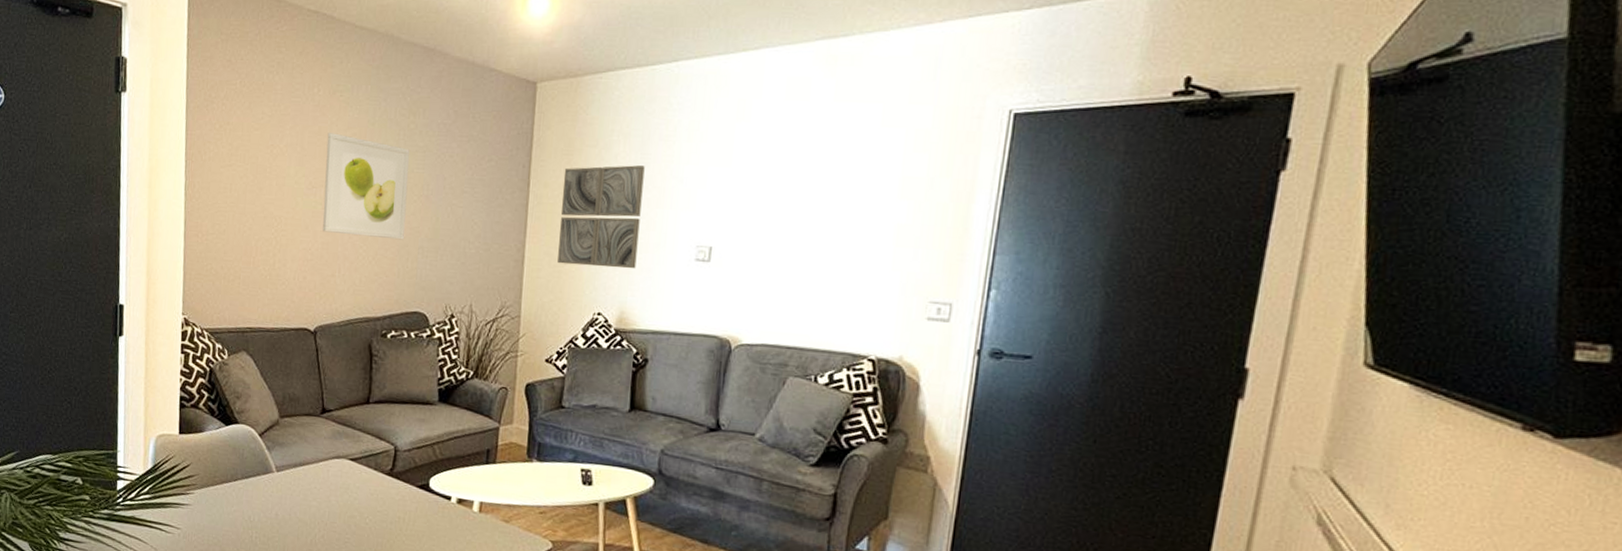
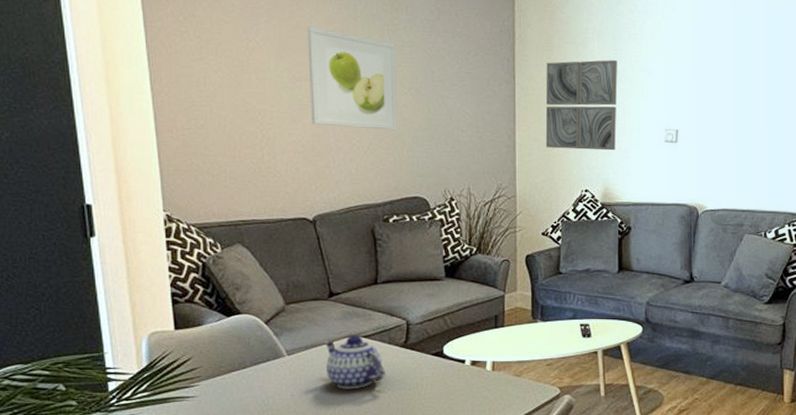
teapot: none [311,456,369,516] -> present [325,334,386,389]

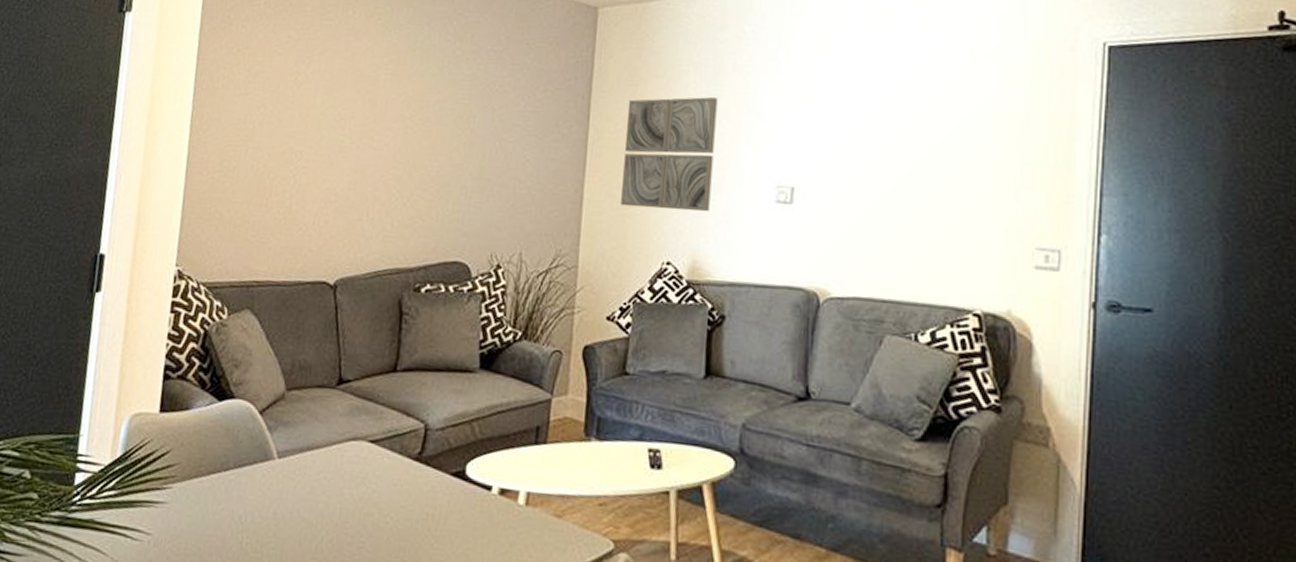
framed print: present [307,27,398,131] -> none [350,59,455,179]
teapot: present [325,334,386,389] -> none [319,437,391,513]

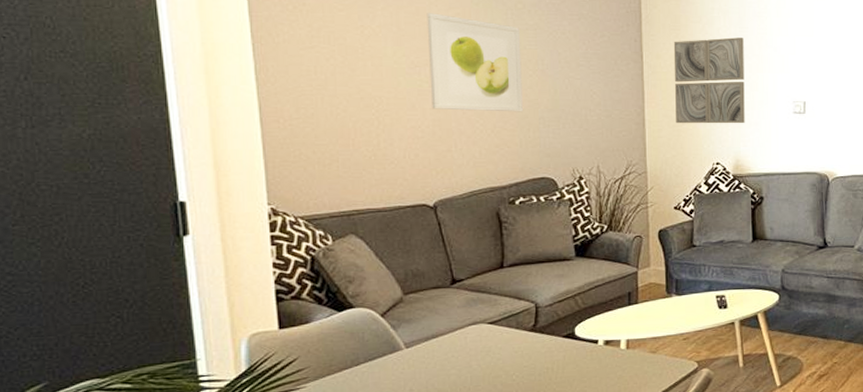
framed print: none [350,59,455,179] -> present [427,13,524,112]

